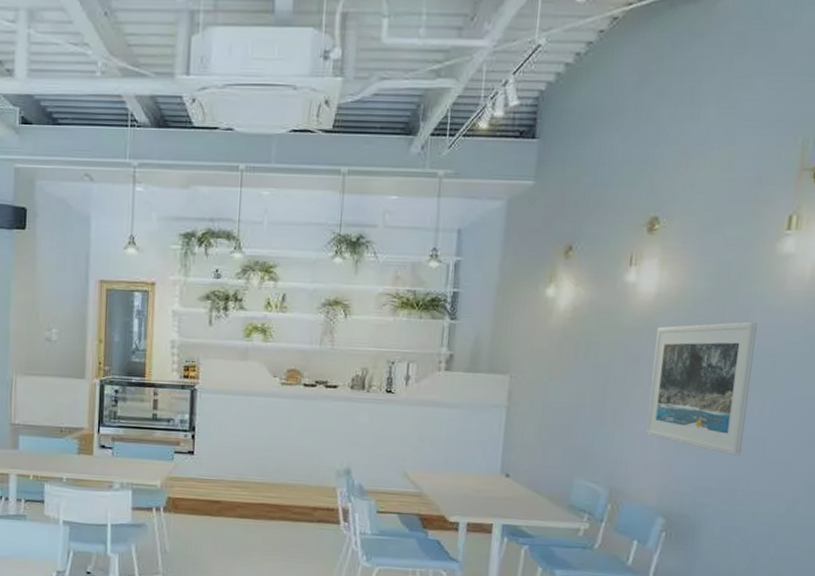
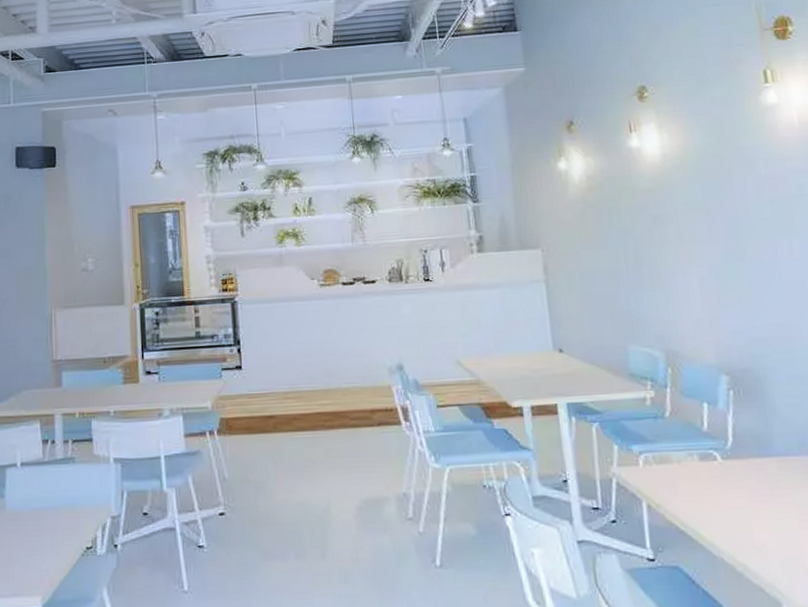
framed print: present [645,322,757,456] -> none [671,170,784,302]

